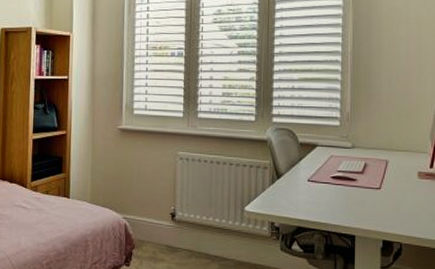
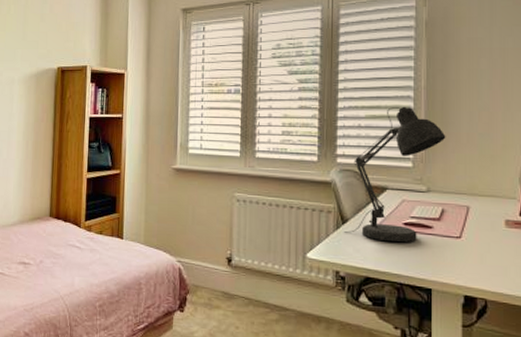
desk lamp: none [279,70,369,195] -> present [344,106,446,243]

